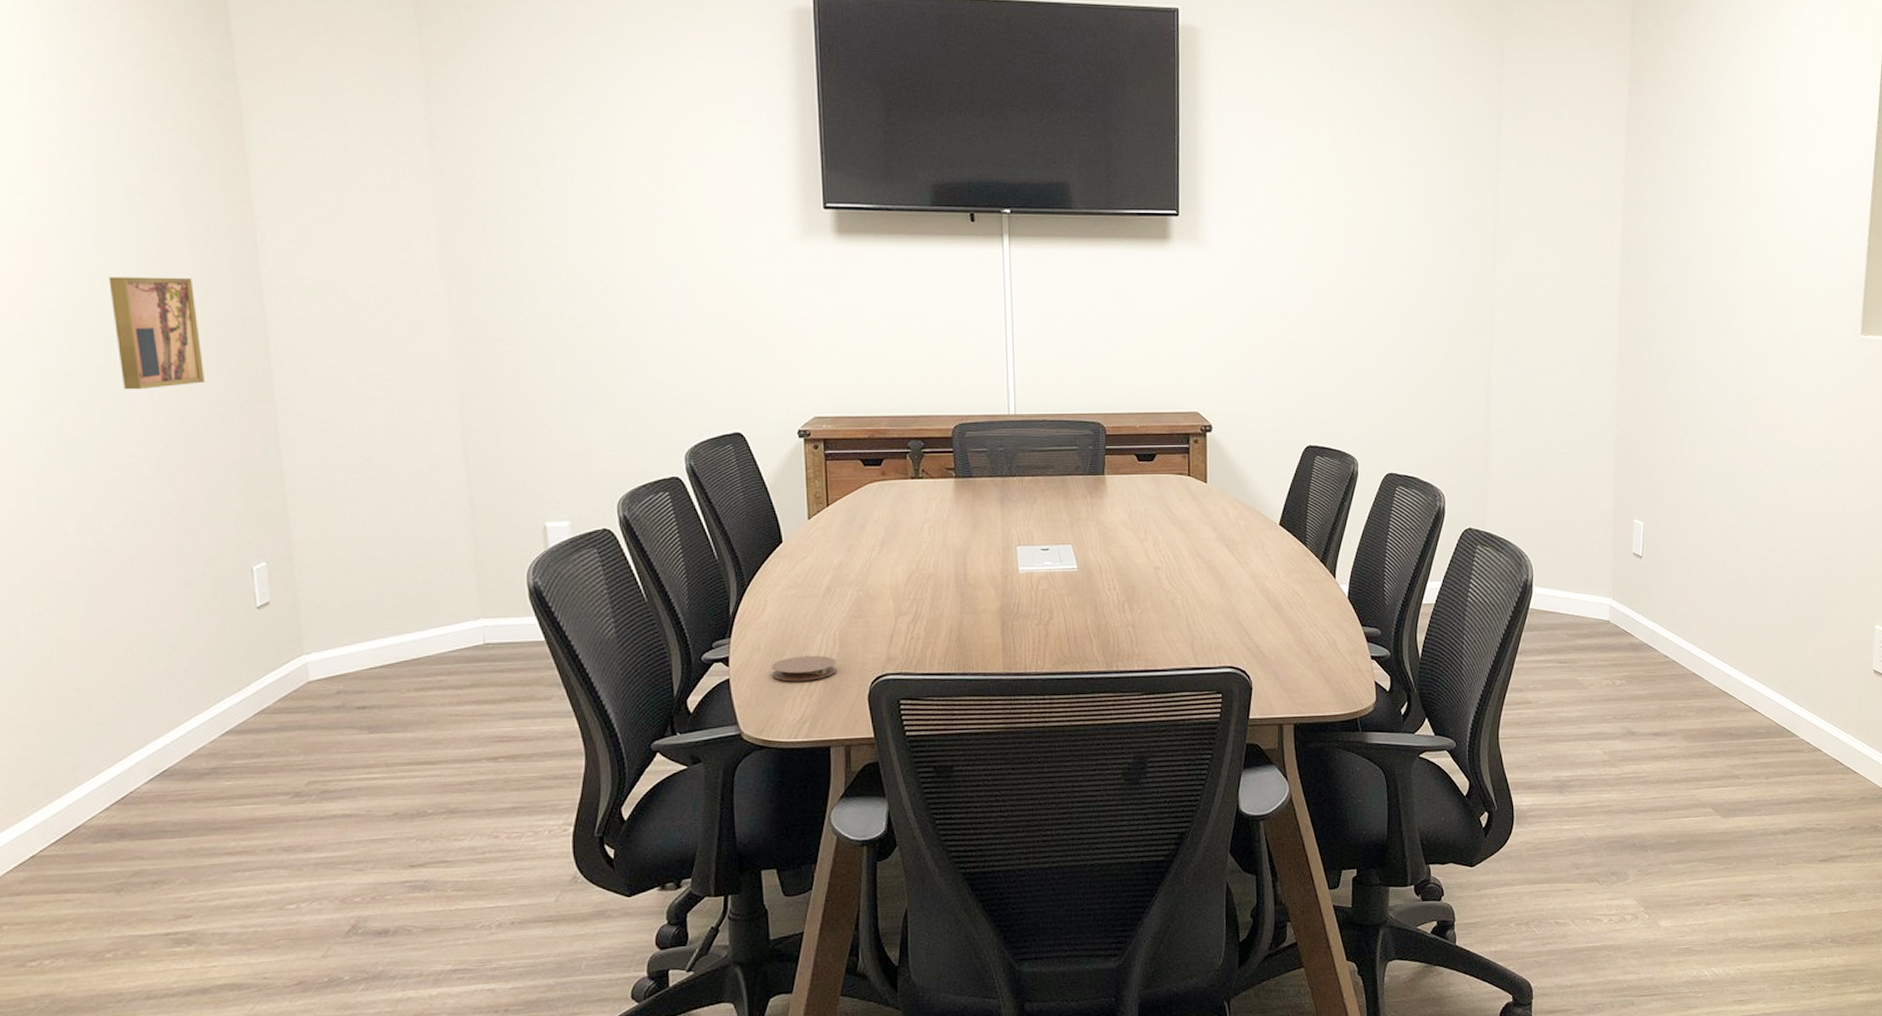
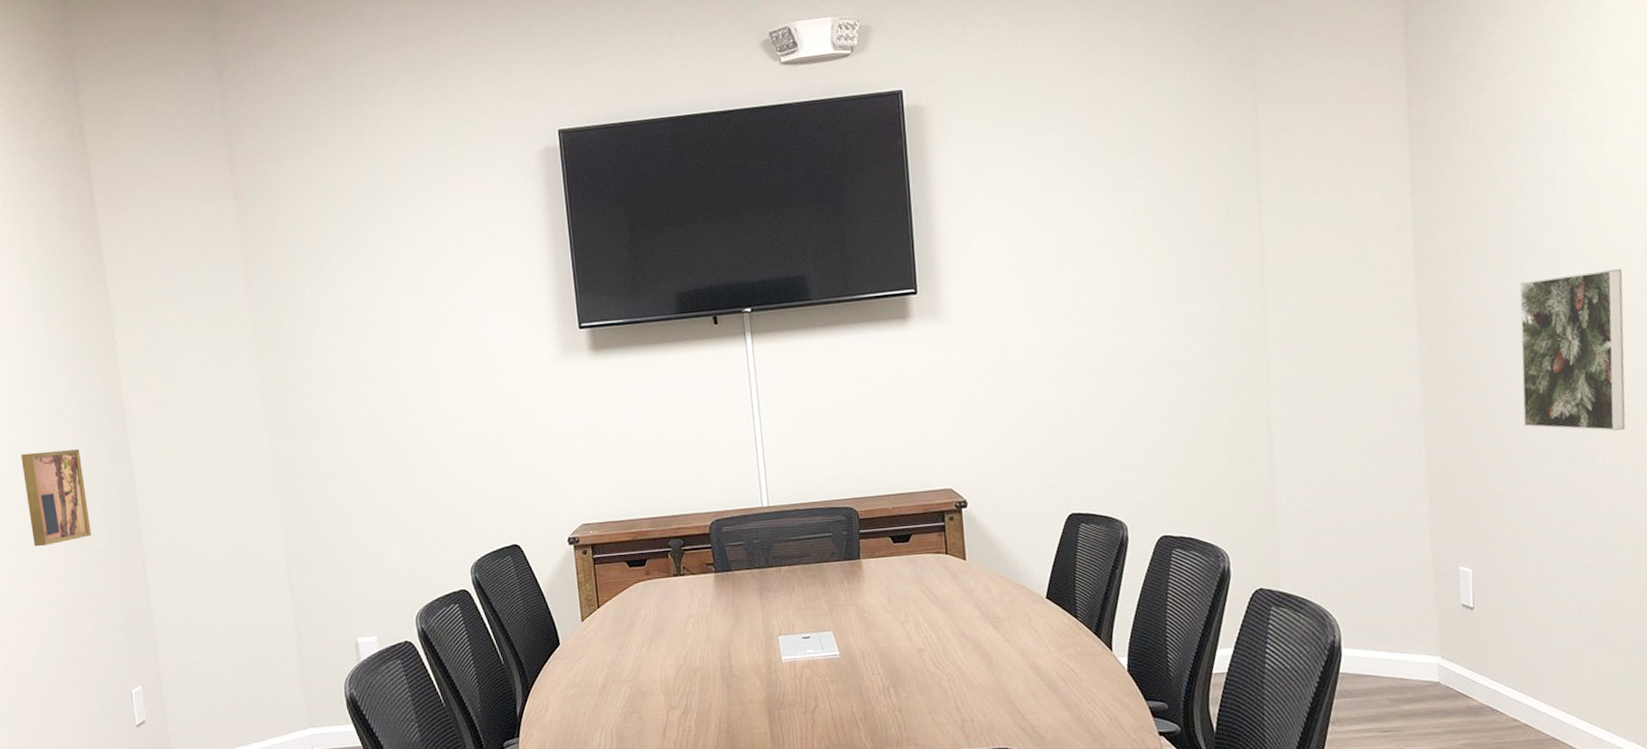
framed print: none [1695,269,1782,410] -> present [1519,268,1626,431]

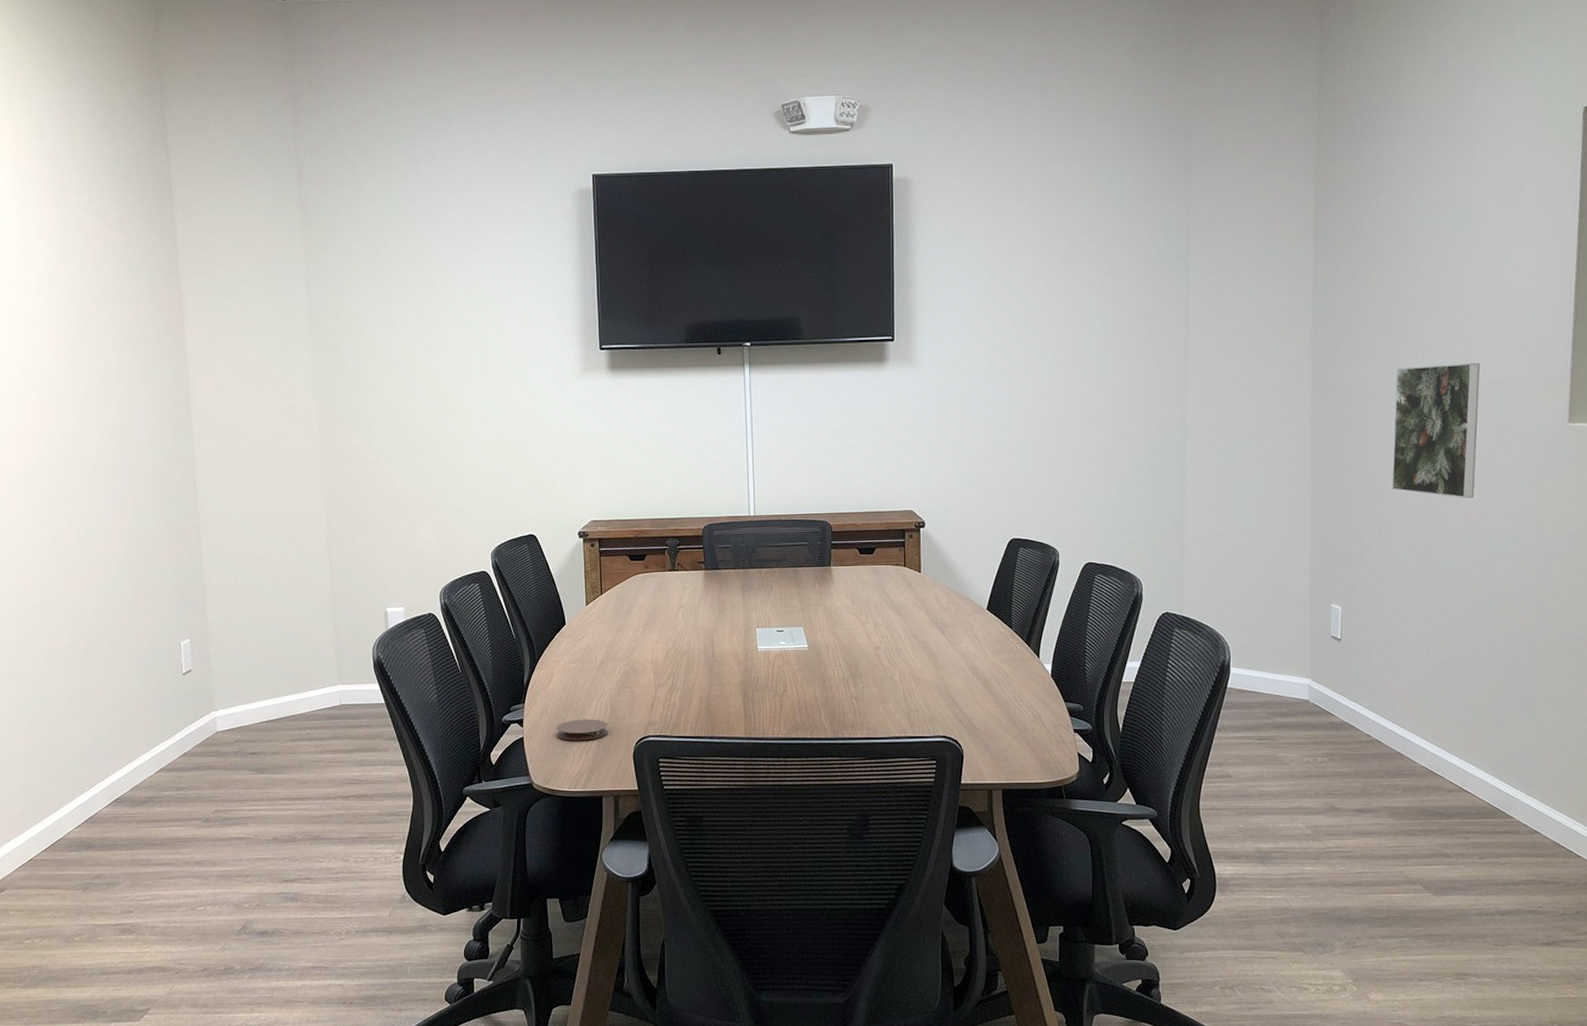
wall art: present [20,449,91,547] -> none [92,424,152,510]

